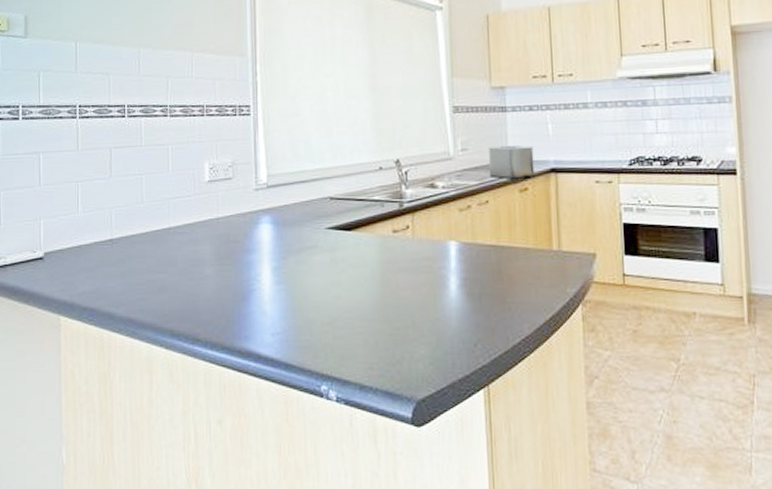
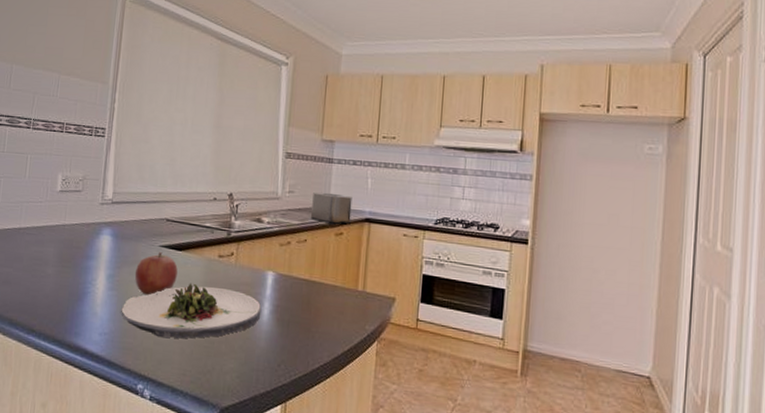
salad plate: none [292,265,448,330] -> present [121,283,262,339]
fruit: none [302,235,350,285] -> present [134,252,178,296]

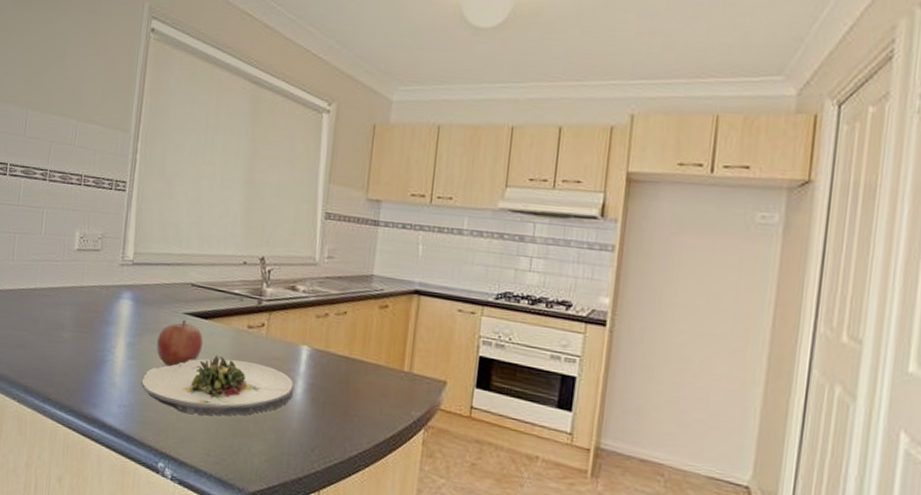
toaster: present [310,192,353,225] -> none [351,258,400,296]

